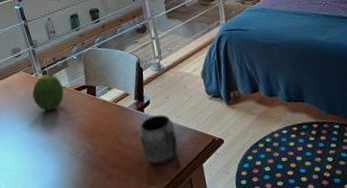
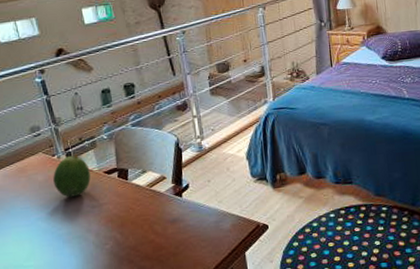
mug: present [139,115,181,169] -> none [176,199,221,259]

